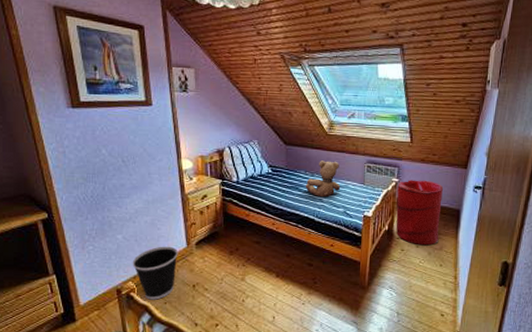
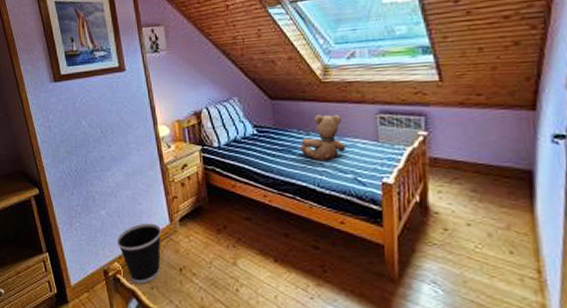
laundry hamper: present [396,180,444,246] -> none [427,130,503,223]

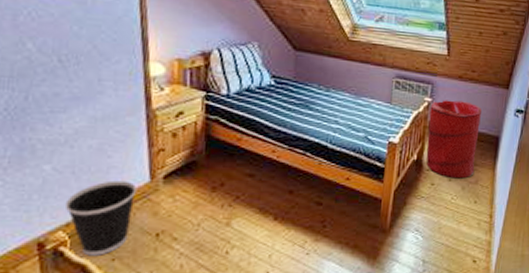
teddy bear: present [299,114,346,161] -> none [317,72,362,119]
laundry hamper: none [427,130,503,223] -> present [426,100,483,179]

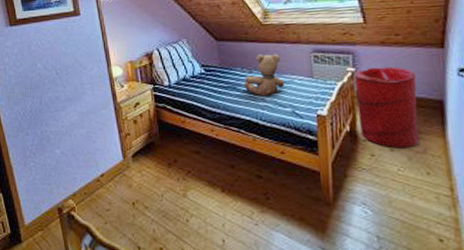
wastebasket: present [64,180,137,256] -> none [71,160,115,220]
teddy bear: none [317,72,362,119] -> present [243,53,285,97]

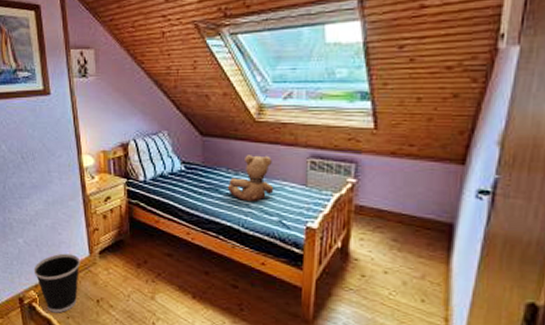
wastebasket: none [71,160,115,220] -> present [33,253,81,313]
laundry hamper: present [355,66,420,149] -> none [353,180,427,272]

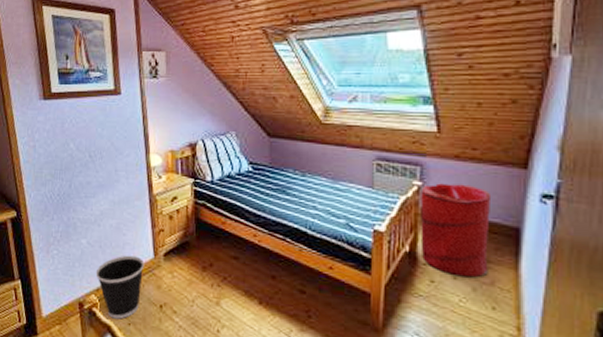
teddy bear: present [227,155,274,202] -> none [294,156,341,204]
laundry hamper: none [353,180,427,272] -> present [421,183,492,278]

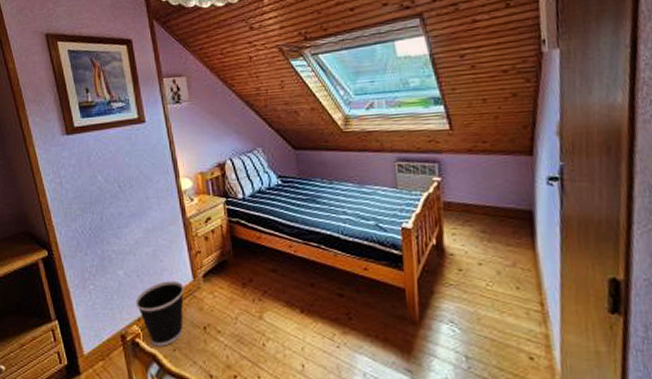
laundry hamper: present [421,183,492,278] -> none [441,175,509,262]

